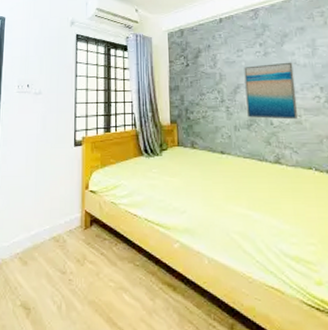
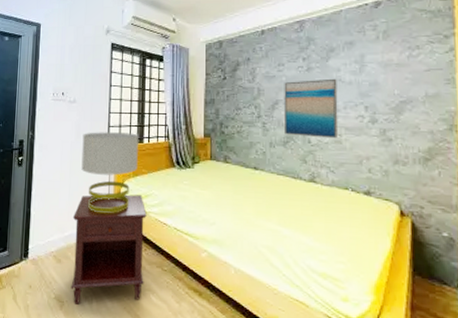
nightstand: none [38,186,116,311] -> present [71,194,147,305]
table lamp: none [48,122,105,208] -> present [81,132,138,214]

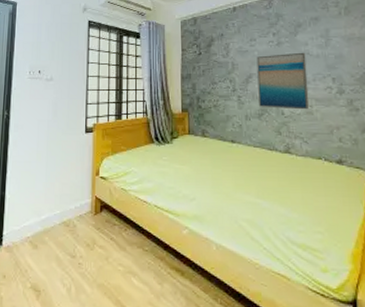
nightstand: present [71,194,147,305] -> none [48,173,126,293]
table lamp: present [81,132,138,214] -> none [59,110,117,194]

